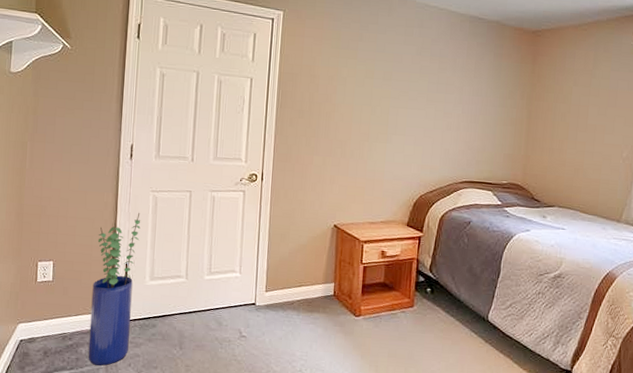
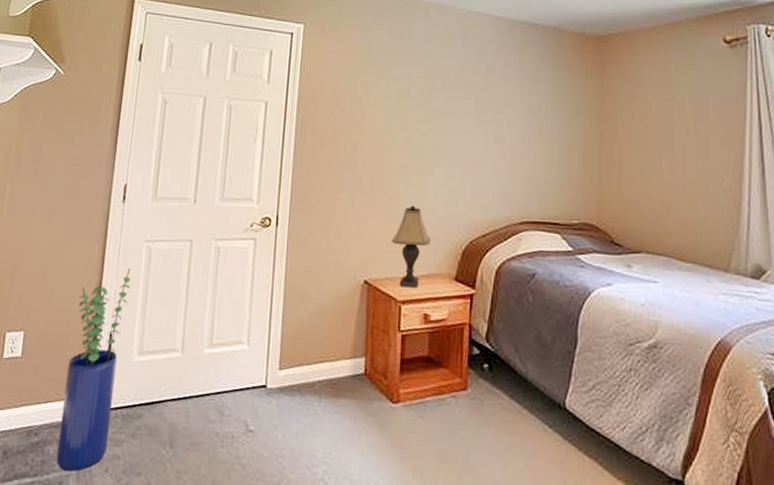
lamp: none [357,166,388,231] -> present [392,205,431,288]

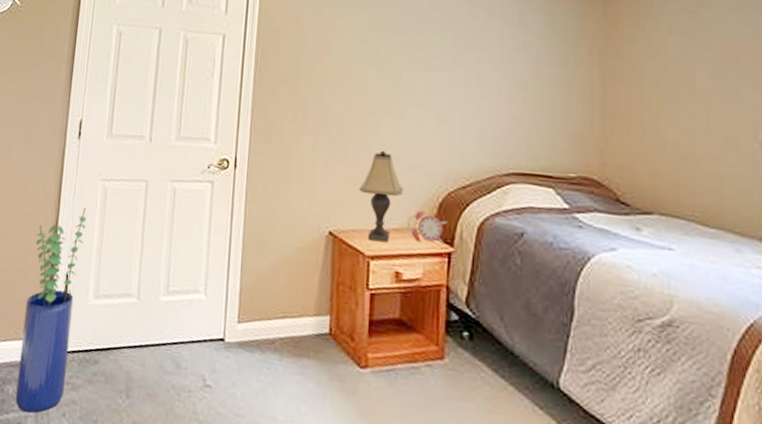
alarm clock: none [434,257,470,286] -> present [407,210,448,243]

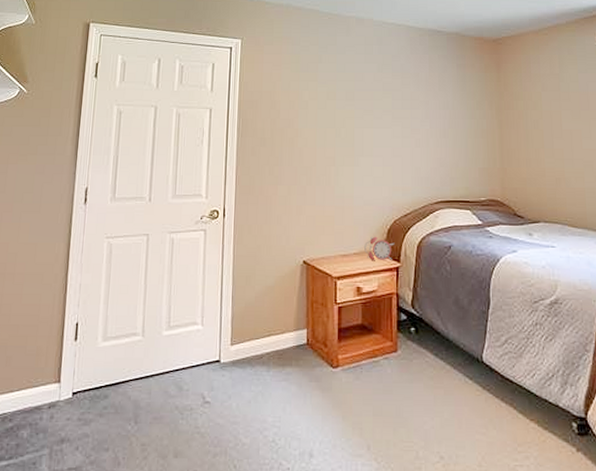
vase: present [15,206,87,413] -> none [30,262,94,451]
lamp: present [359,150,403,243] -> none [326,192,360,265]

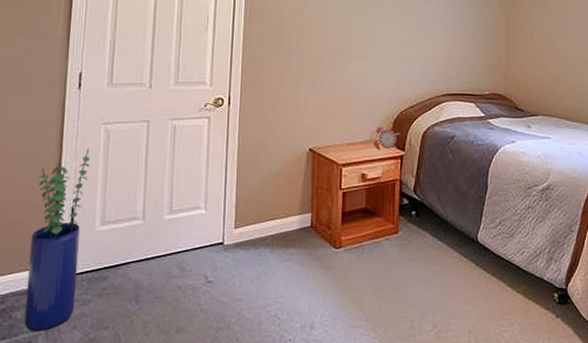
vase: none [30,262,94,451] -> present [24,148,91,331]

